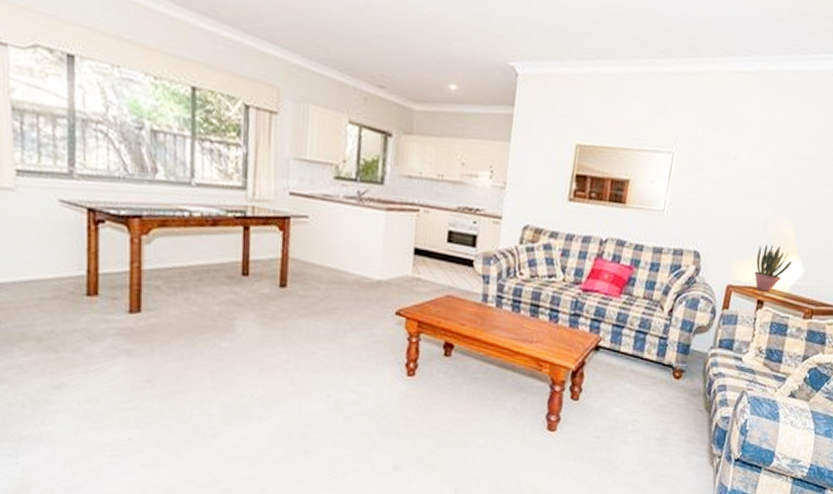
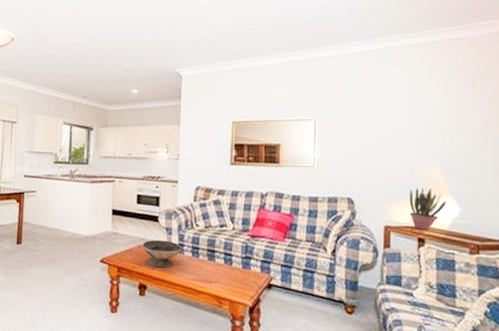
decorative bowl: none [450,289,500,324] -> present [142,240,182,268]

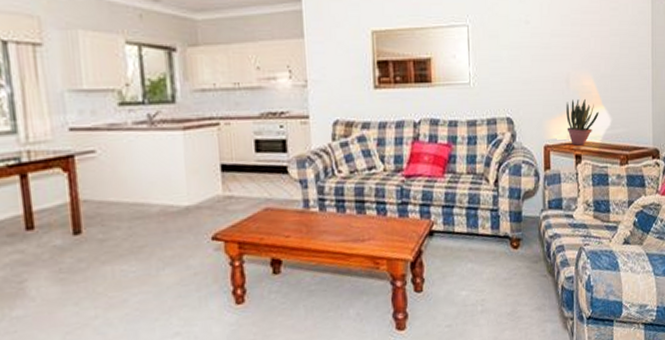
decorative bowl: present [142,240,182,268] -> none [269,196,323,234]

